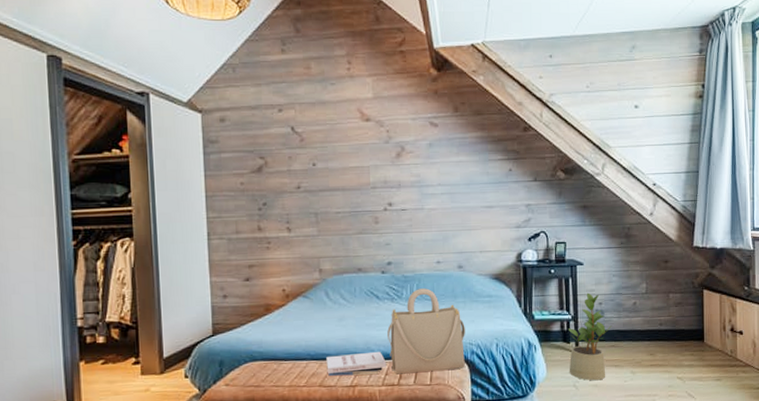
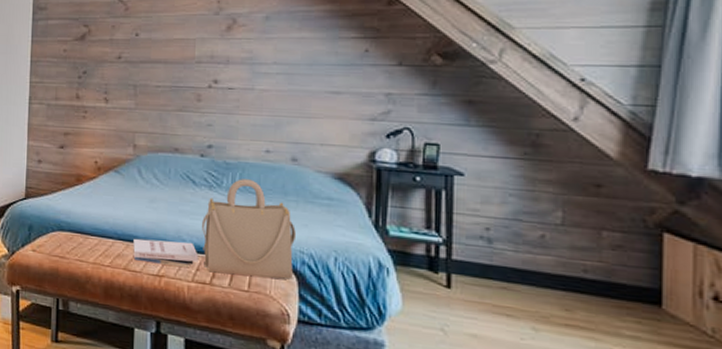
potted plant: present [569,292,613,381] -> none [434,212,506,330]

